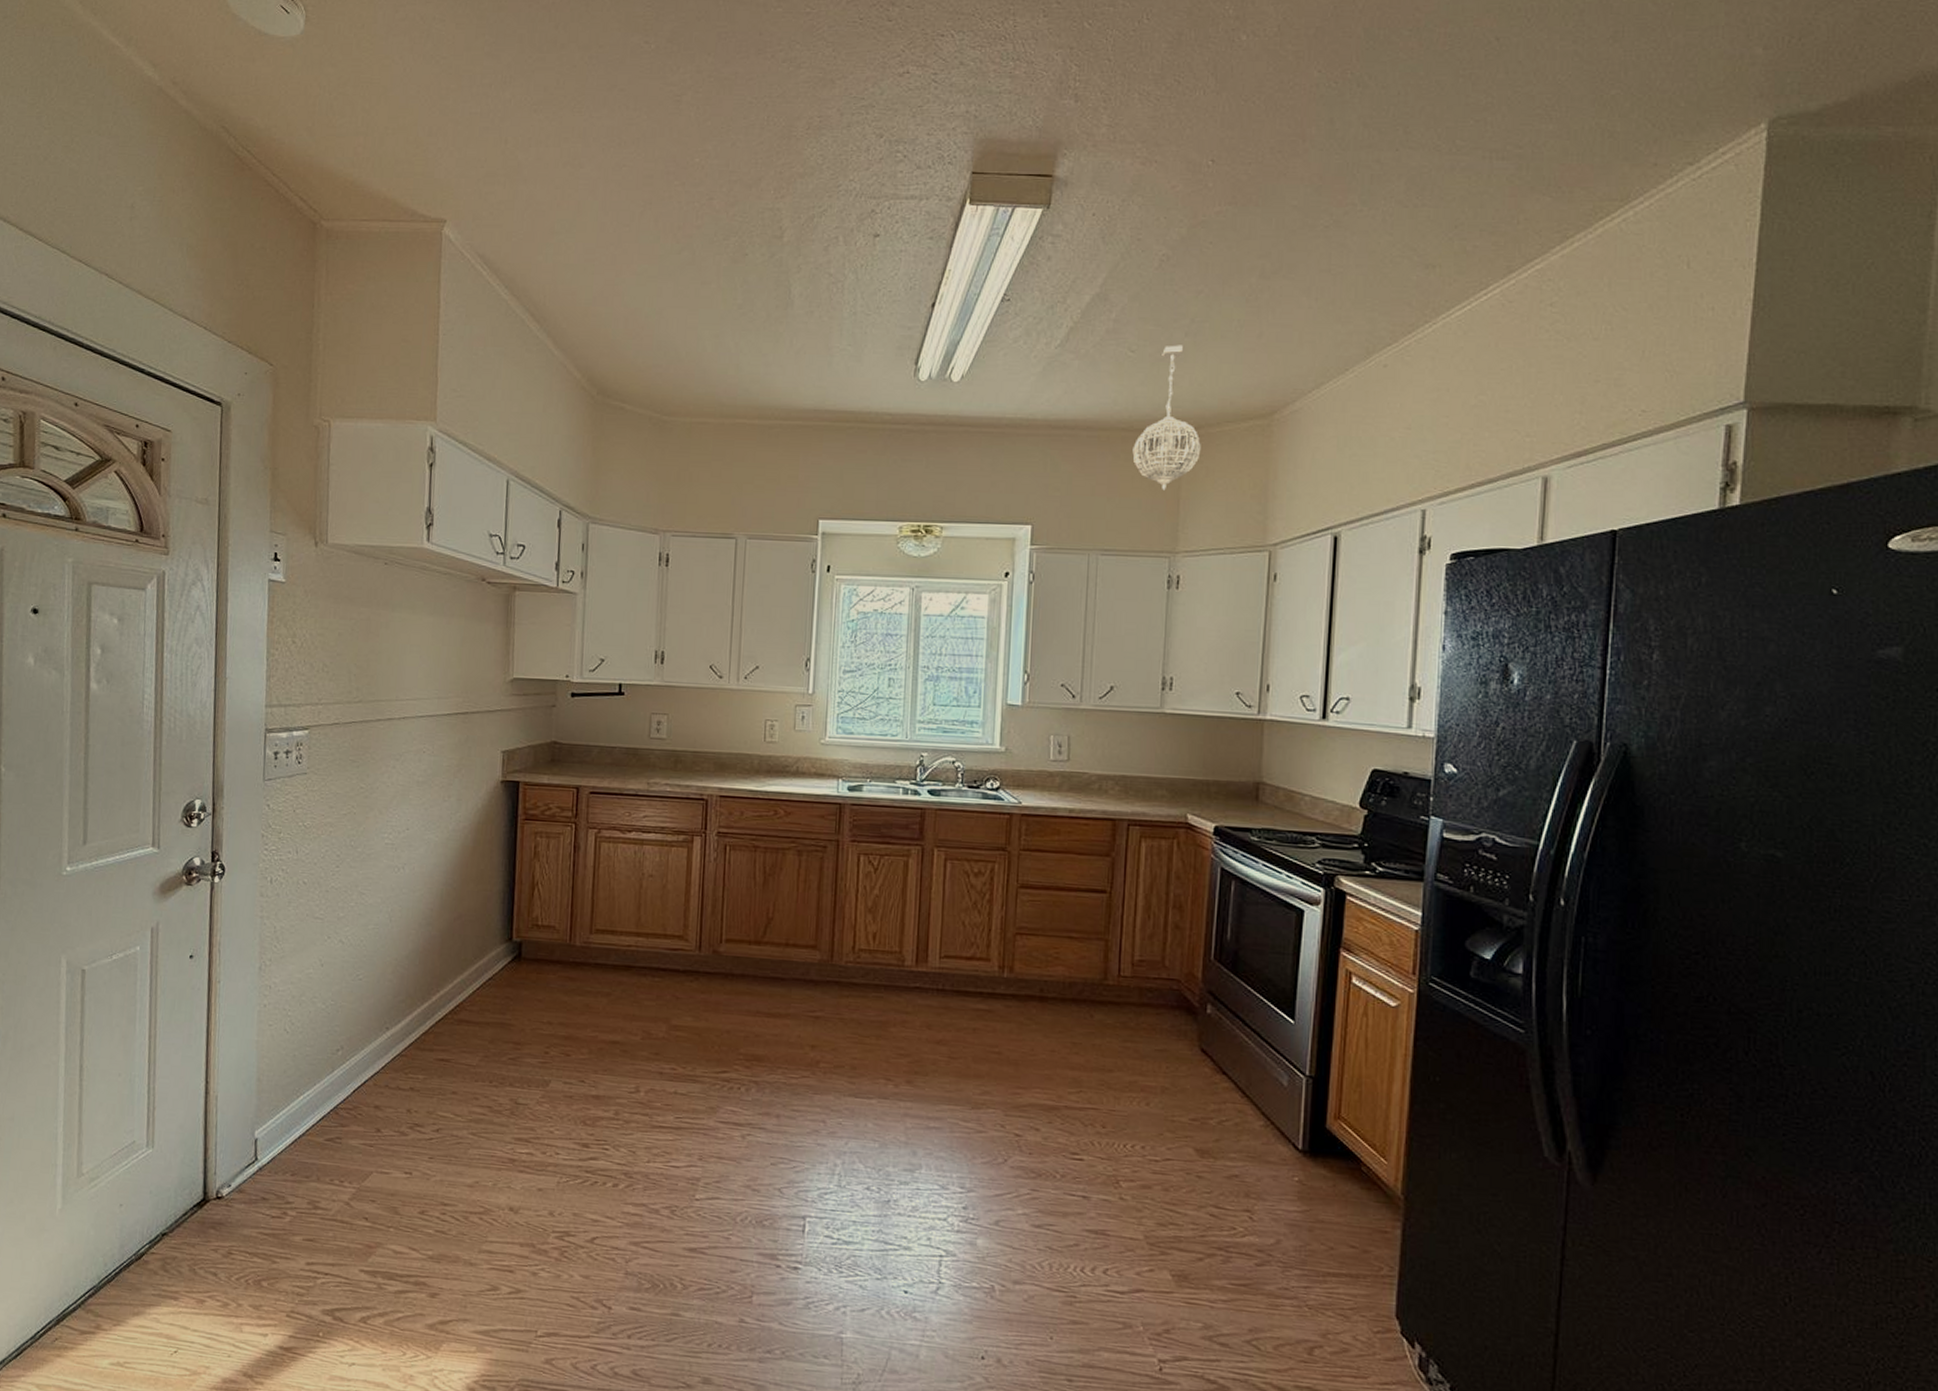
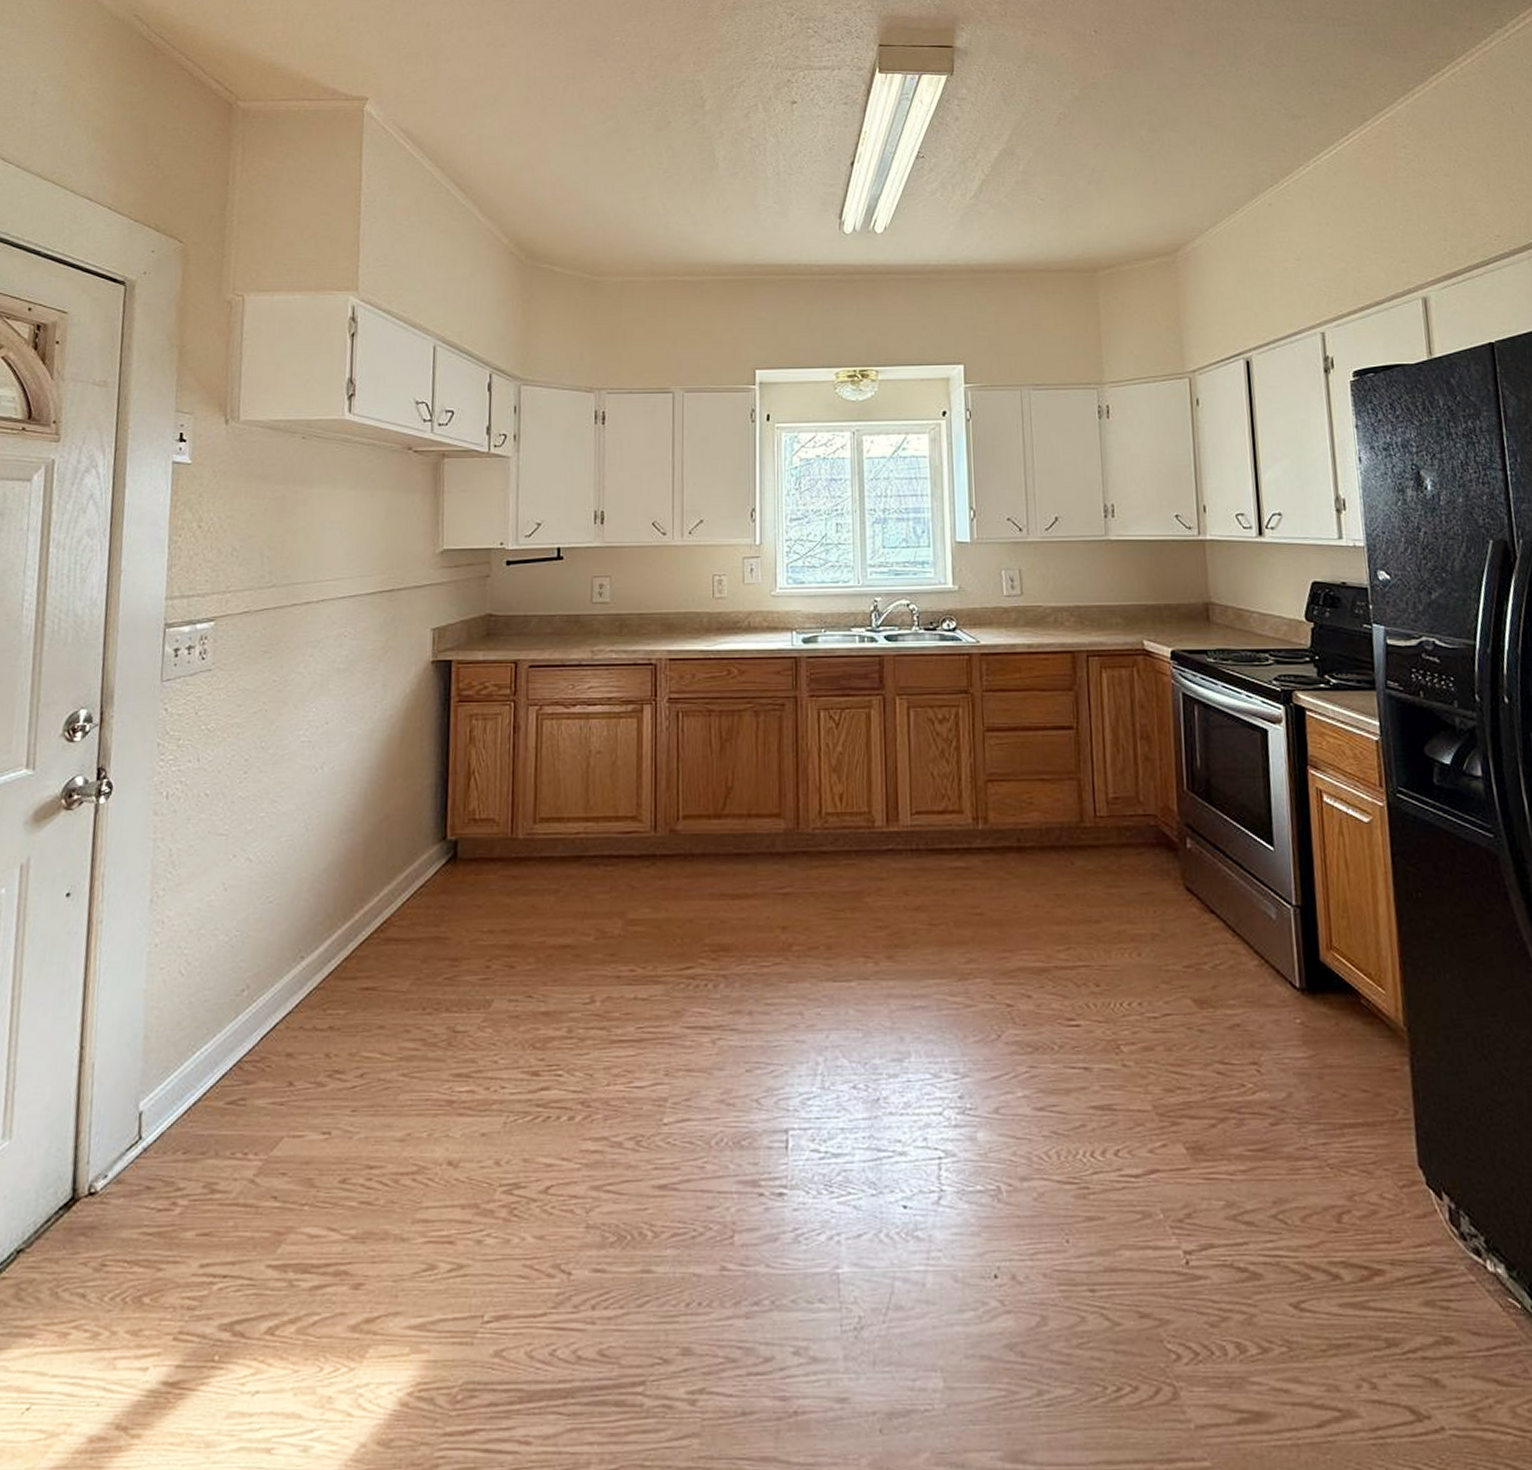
pendant light: present [1132,345,1201,491] -> none [1051,192,1115,326]

